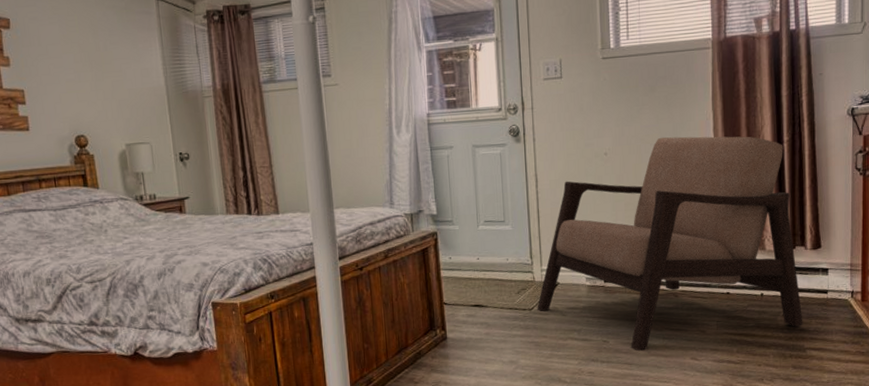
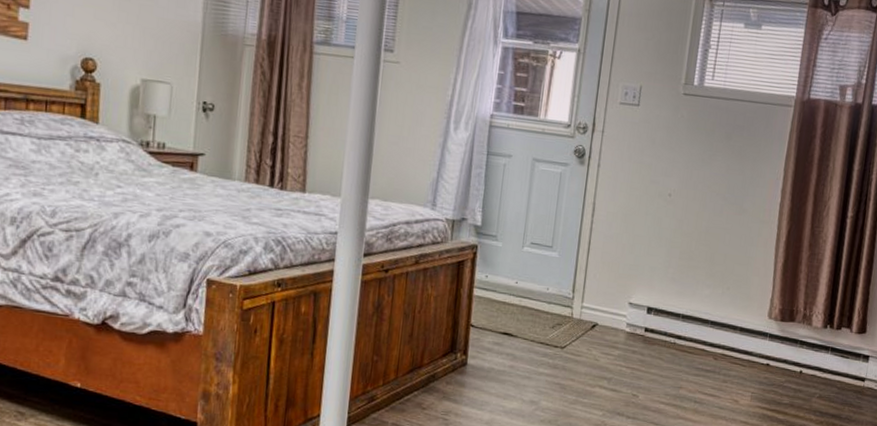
armchair: present [537,136,803,351] -> none [569,188,847,412]

